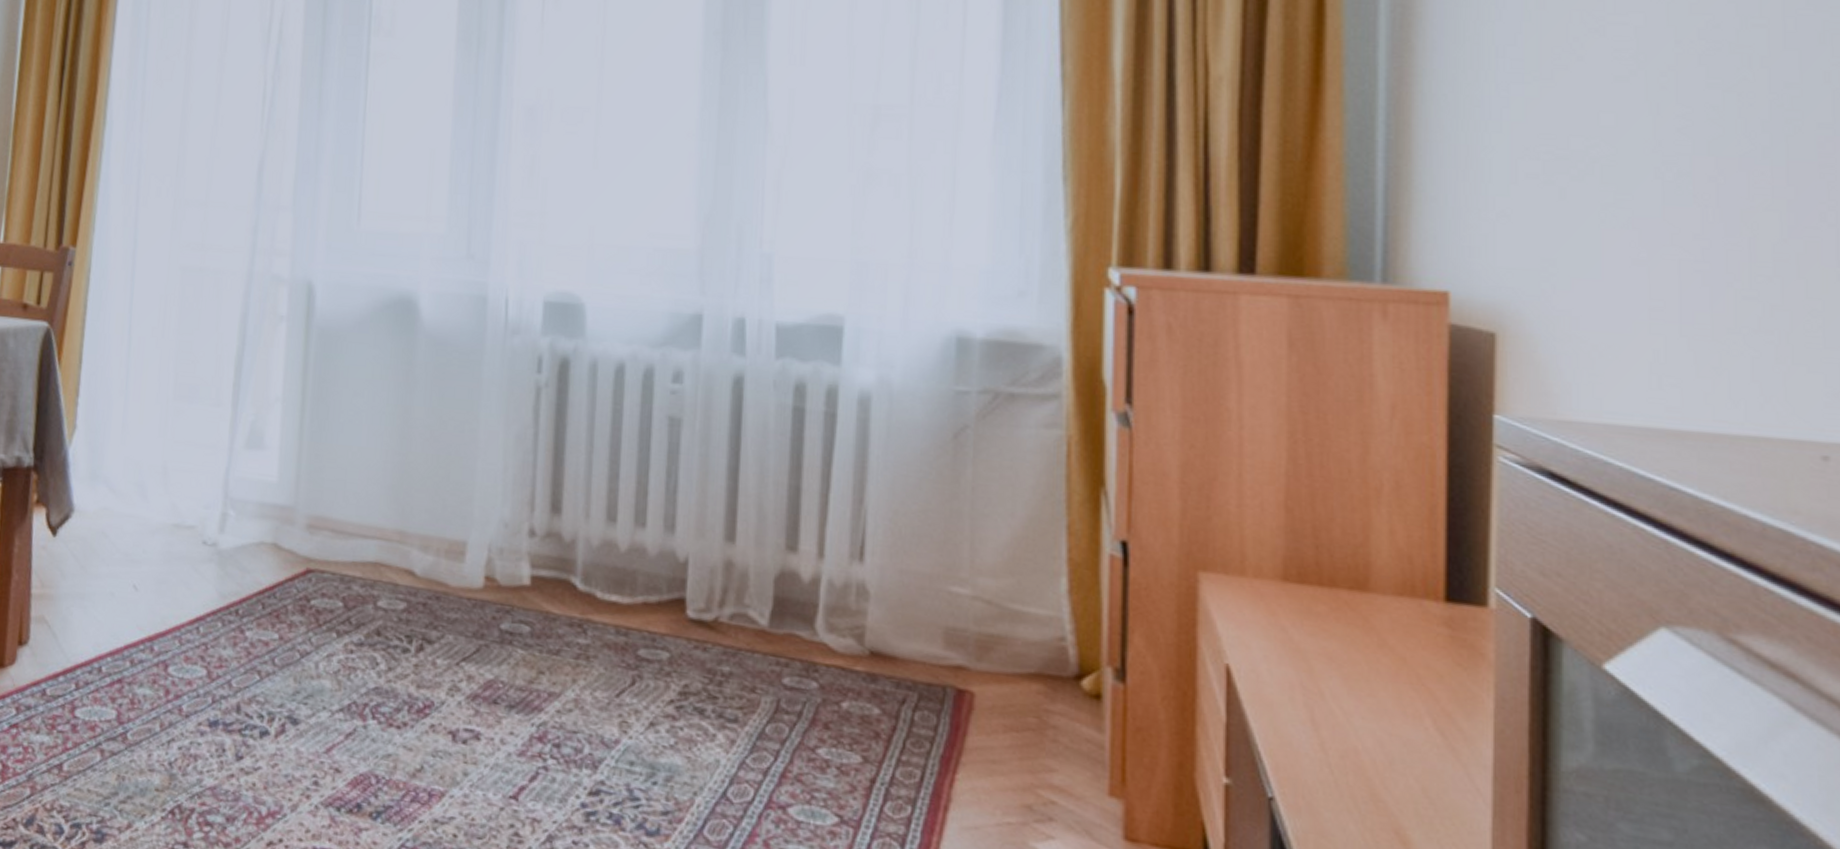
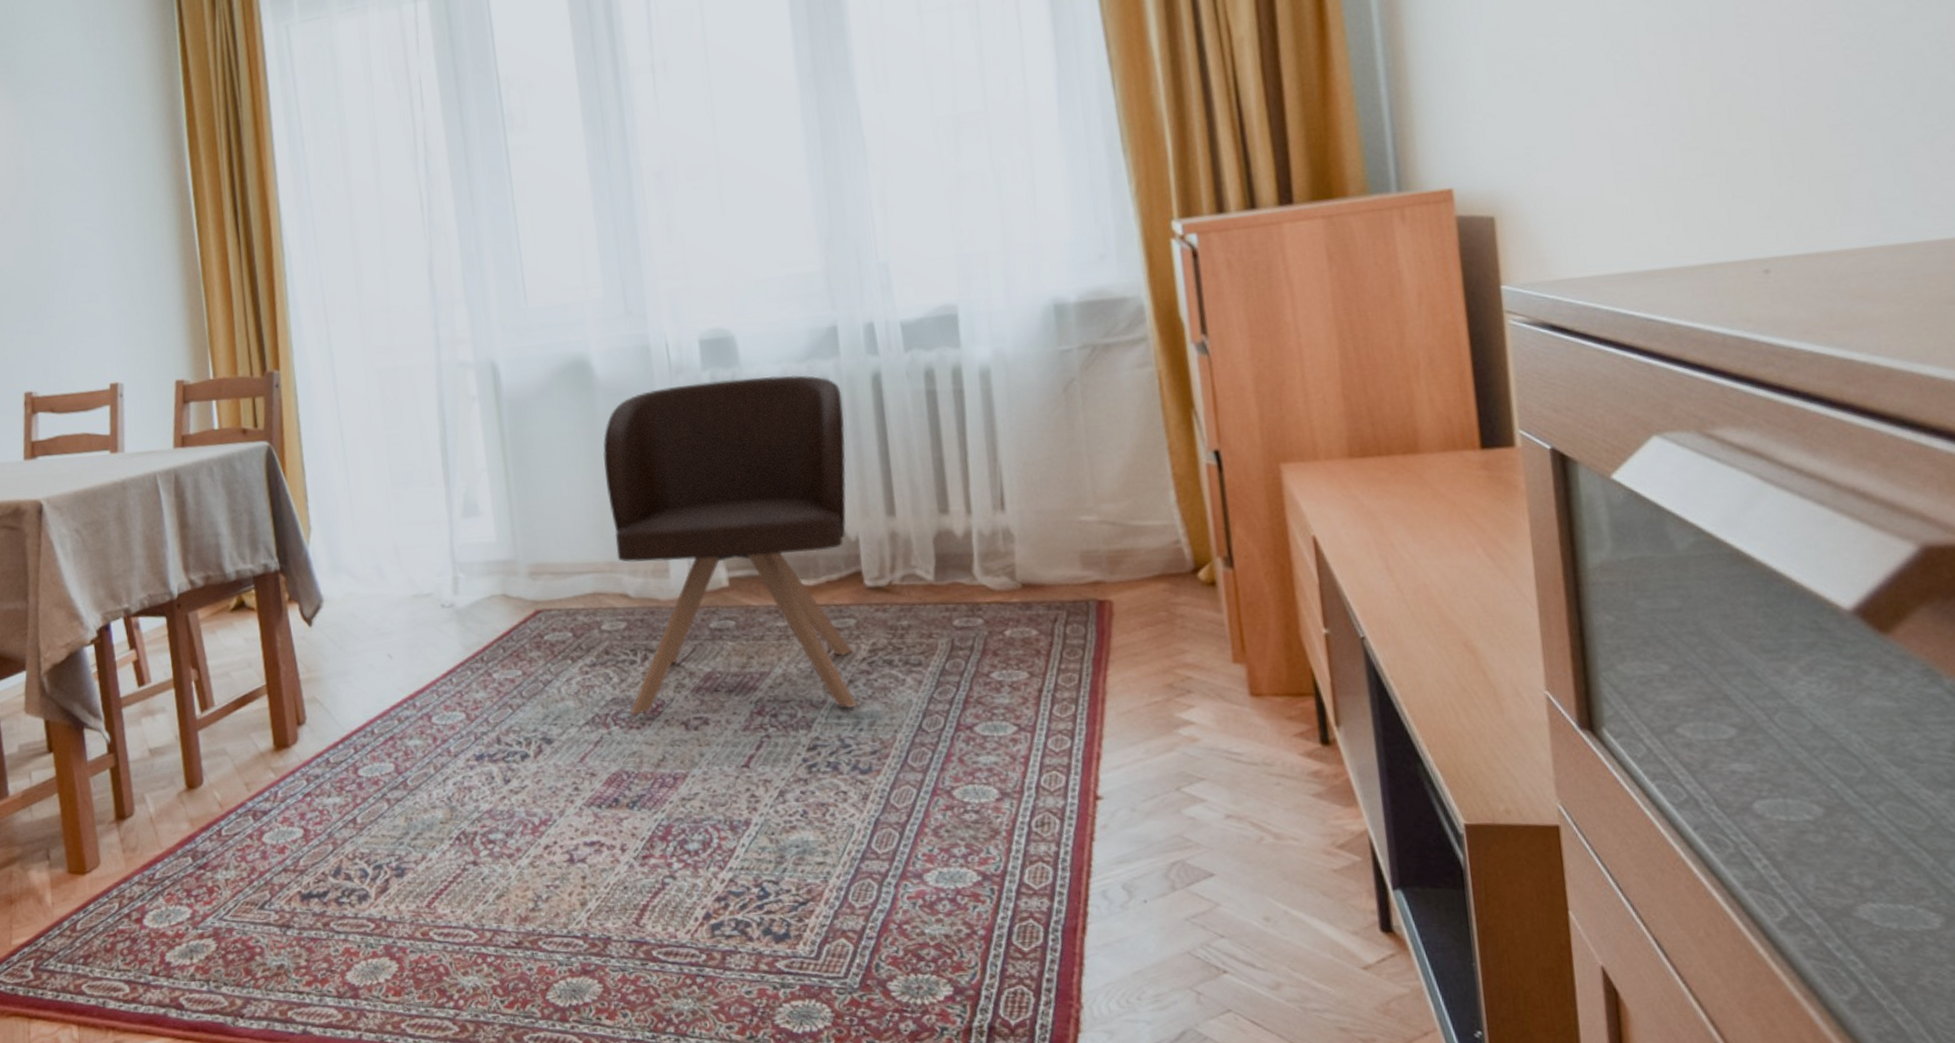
armchair: none [392,346,696,755] -> present [602,375,857,715]

